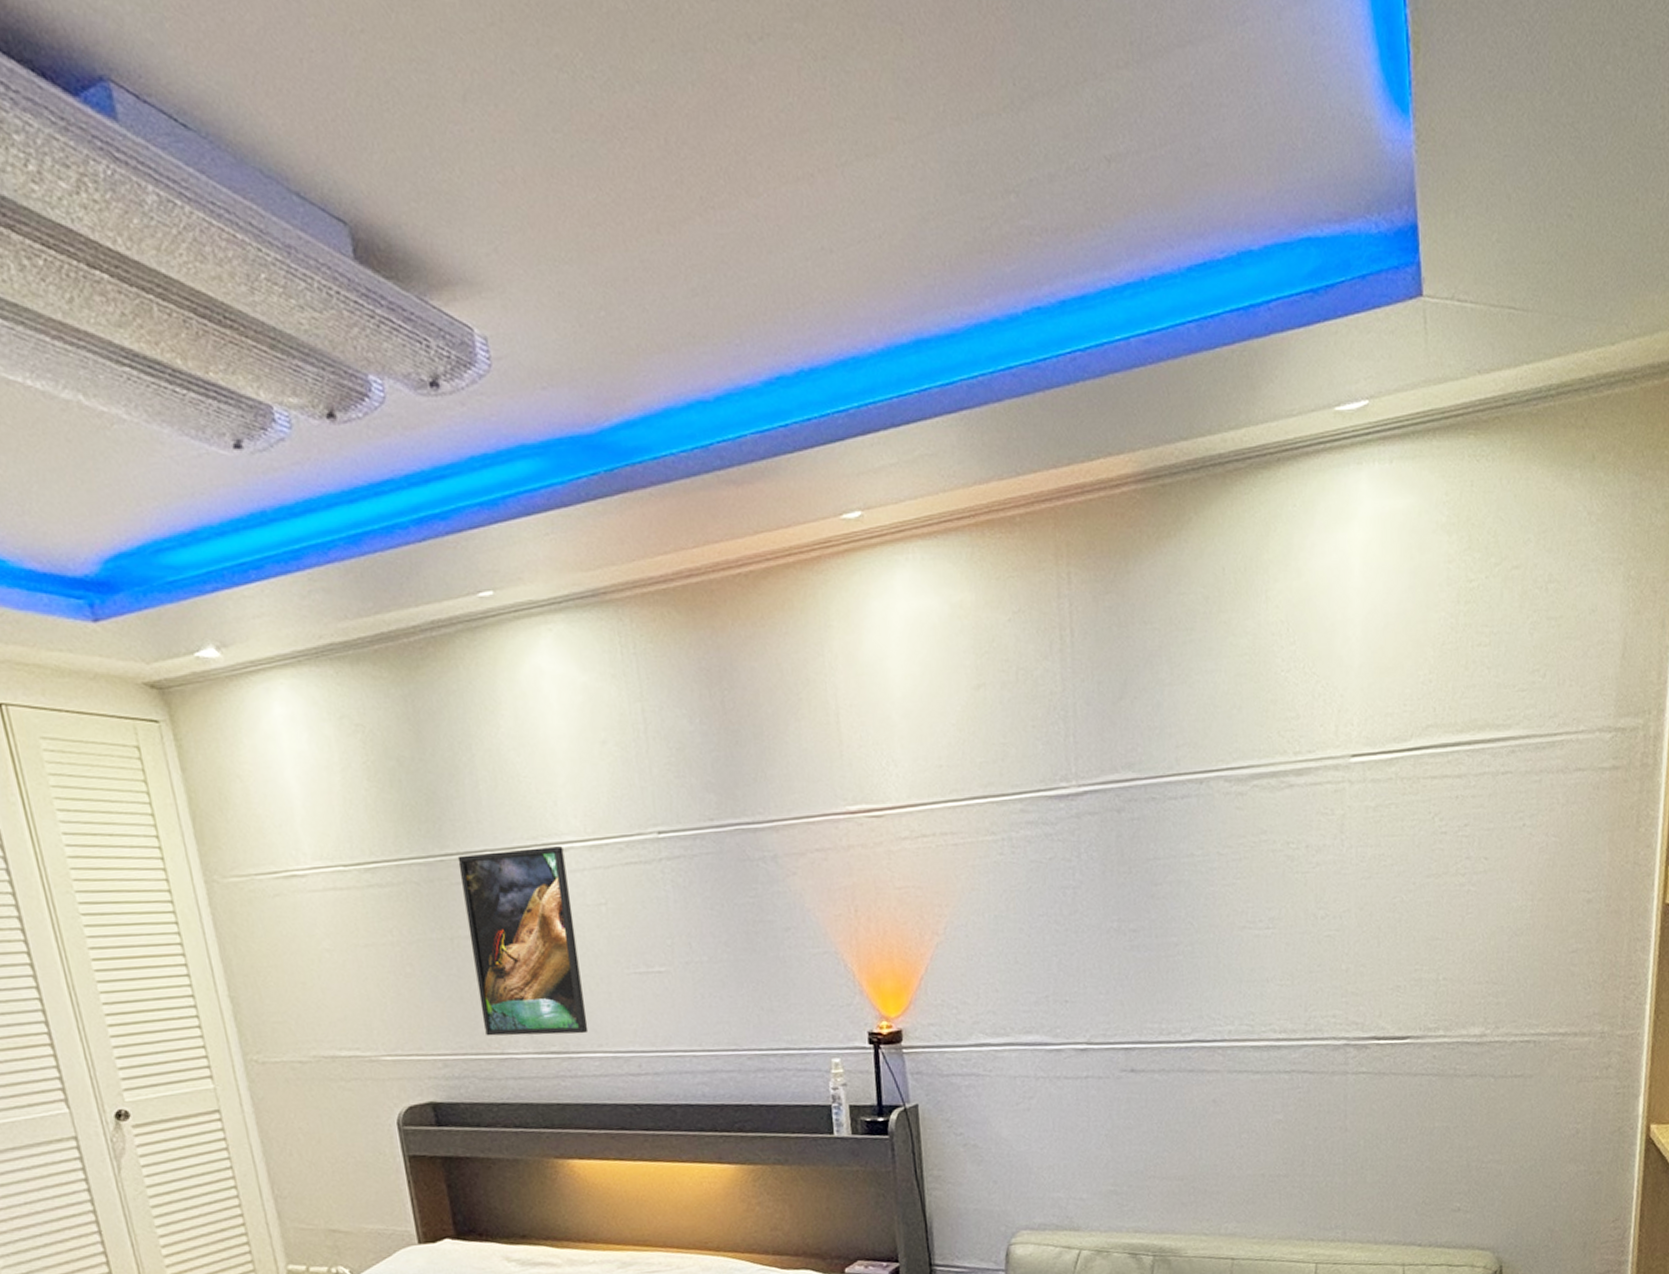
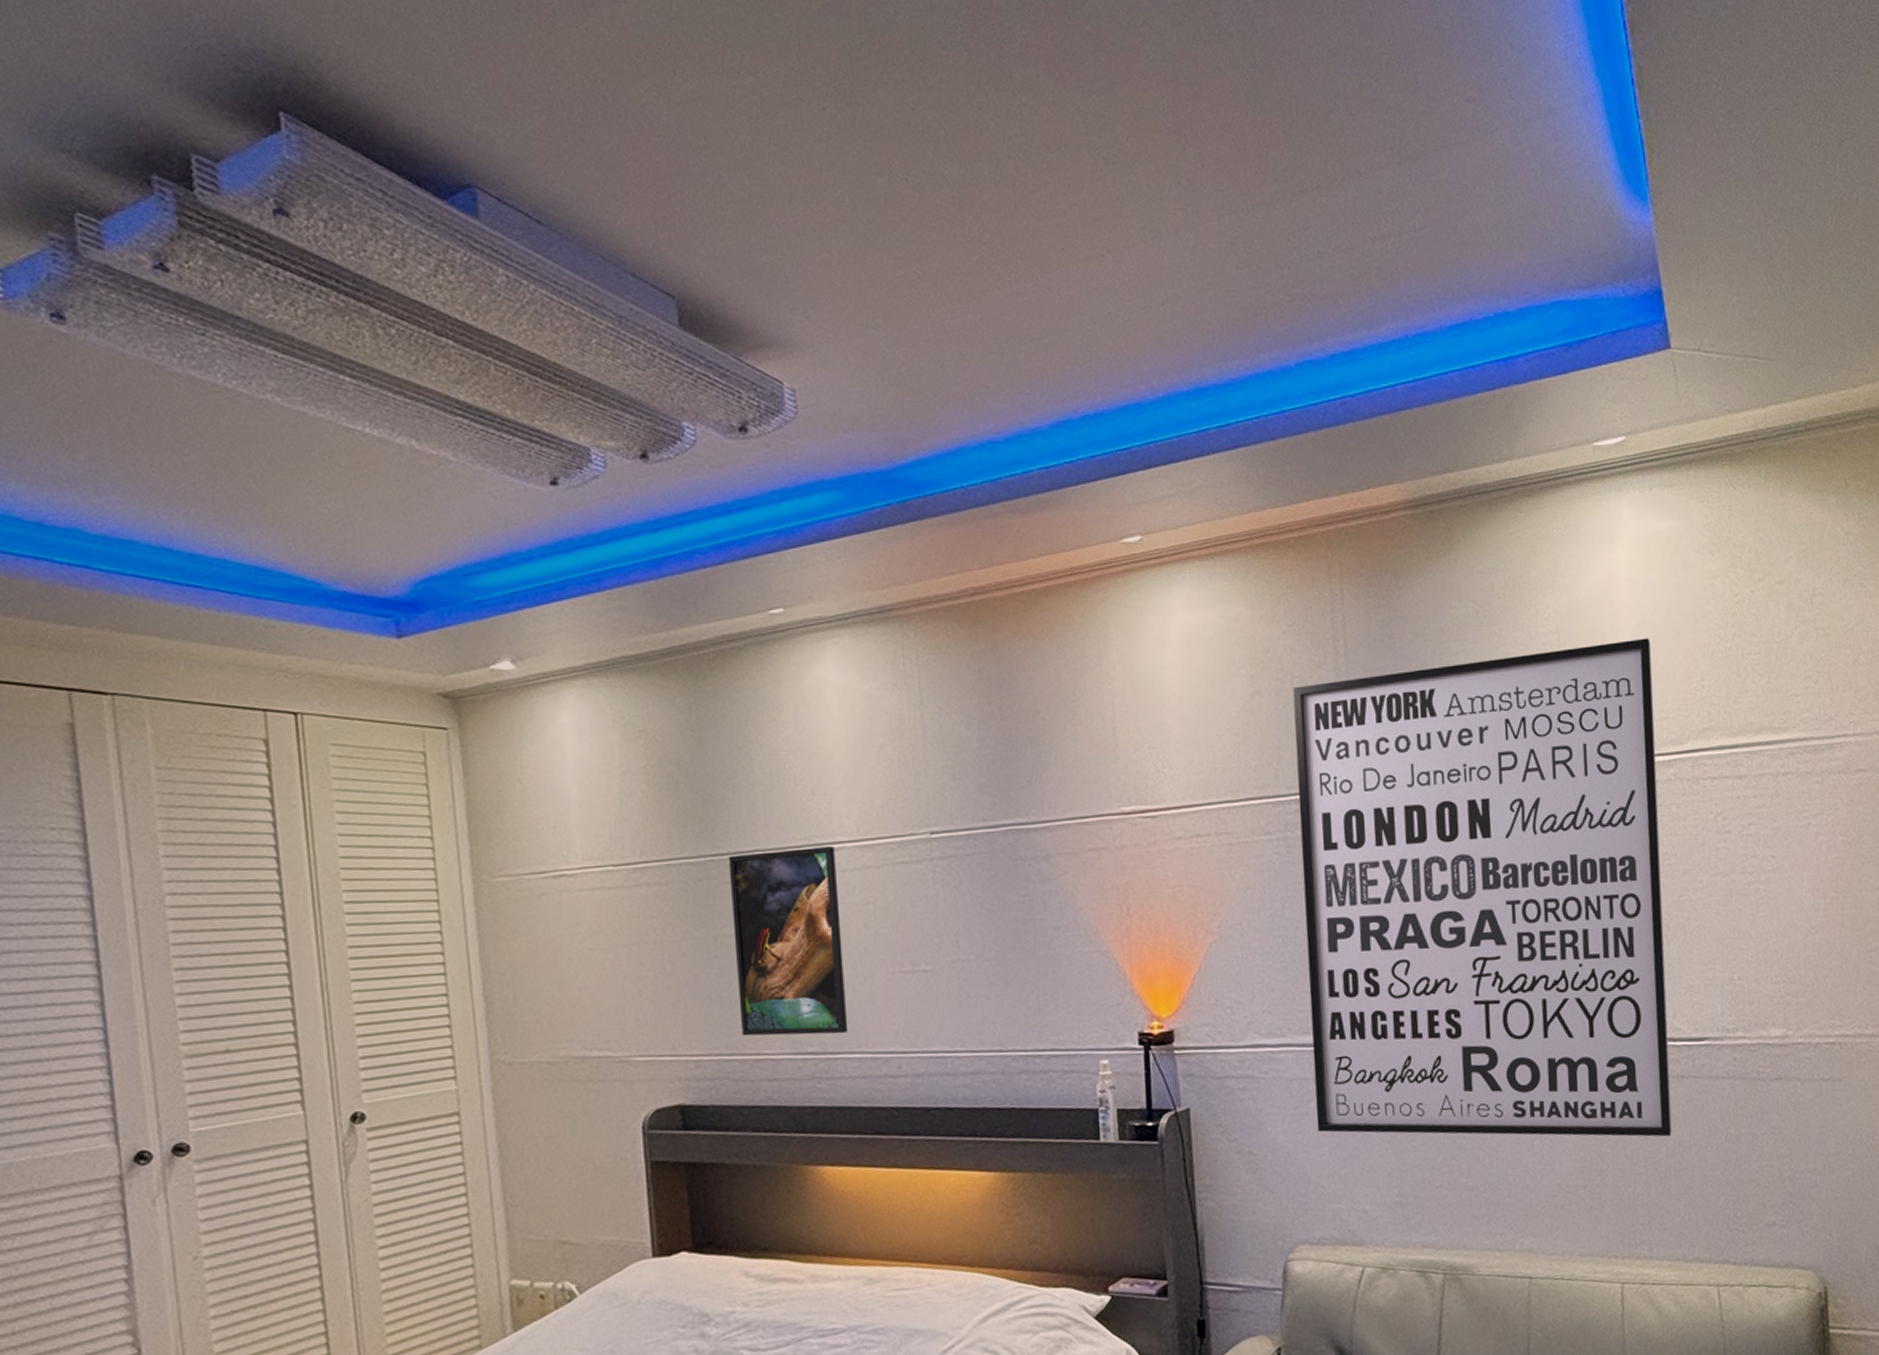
wall art: none [1018,628,1381,1130] -> present [1292,638,1672,1137]

